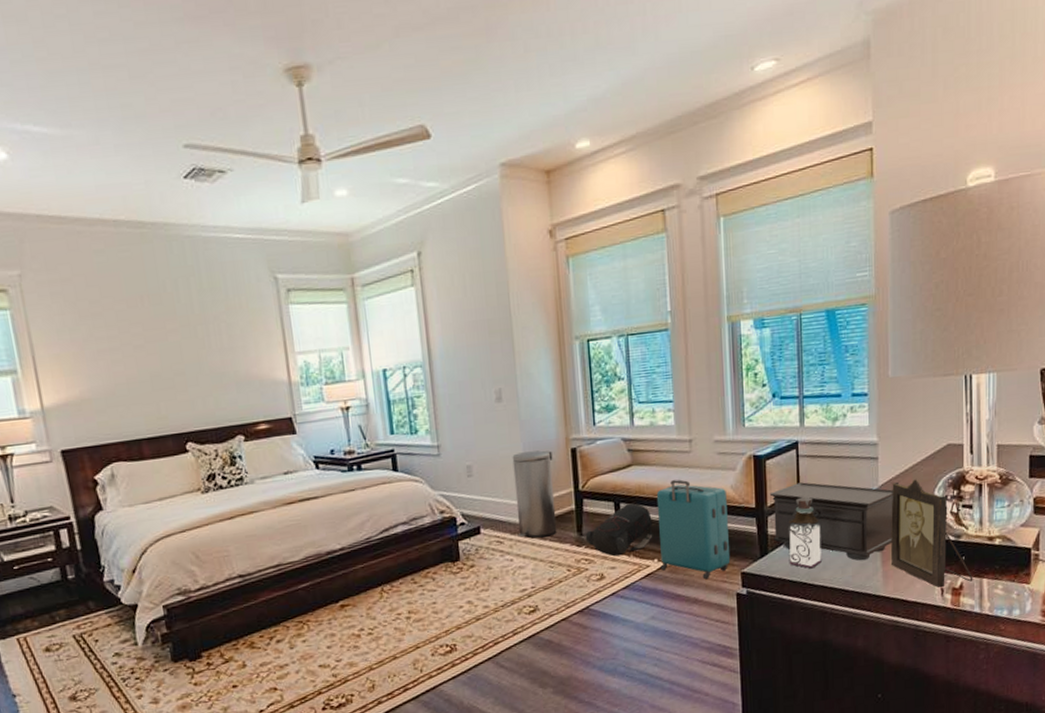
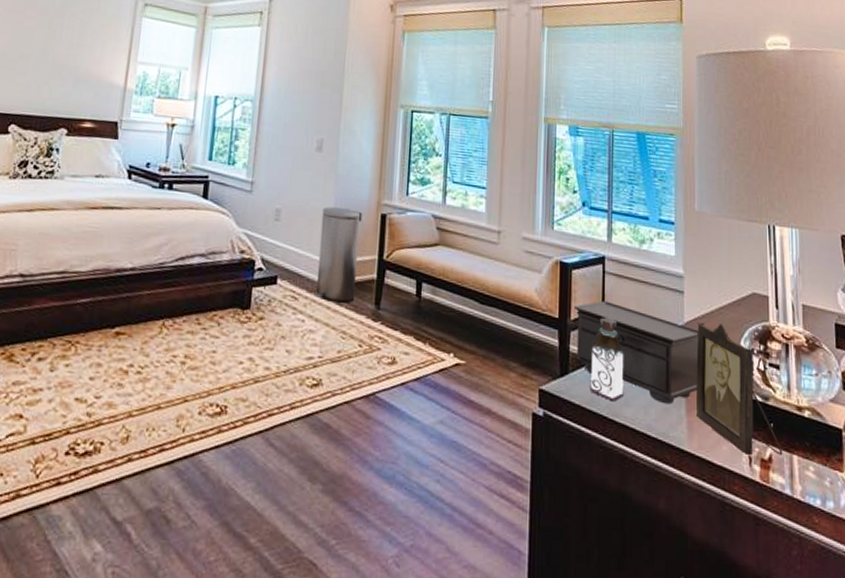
backpack: present [585,503,653,556] -> none [382,285,453,342]
suitcase: present [656,479,731,580] -> none [455,270,530,389]

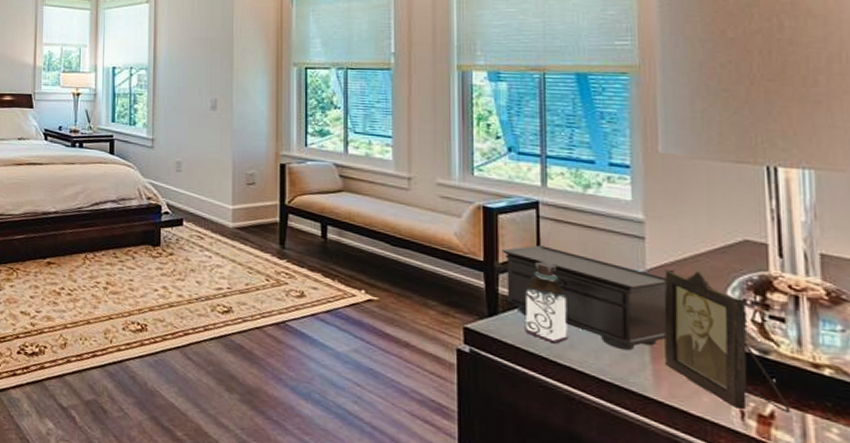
pedal bin: present [314,206,363,303] -> none [219,158,261,243]

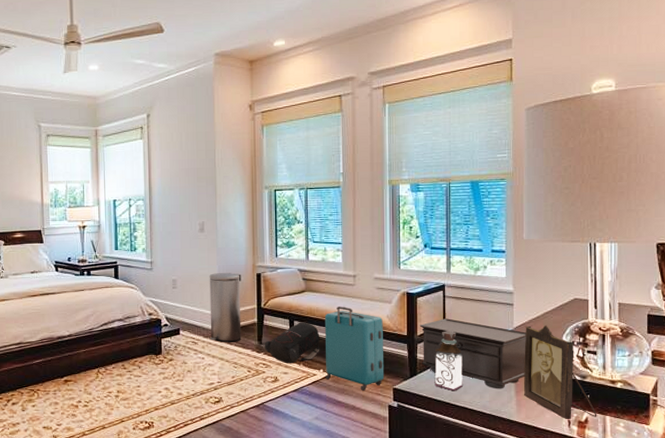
pedal bin: none [219,158,261,243] -> present [209,273,242,342]
backpack: none [287,227,362,278] -> present [264,322,320,364]
suitcase: none [368,214,451,325] -> present [324,306,385,391]

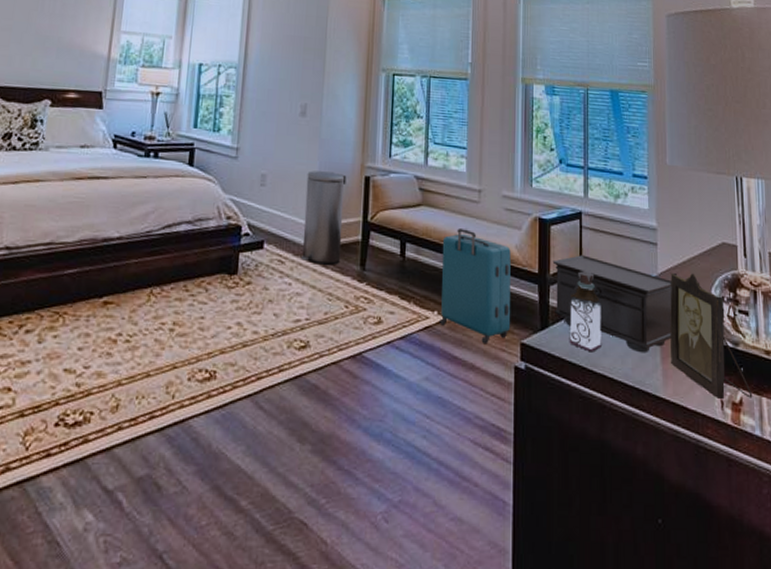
backpack: present [264,322,320,364] -> none [367,245,436,301]

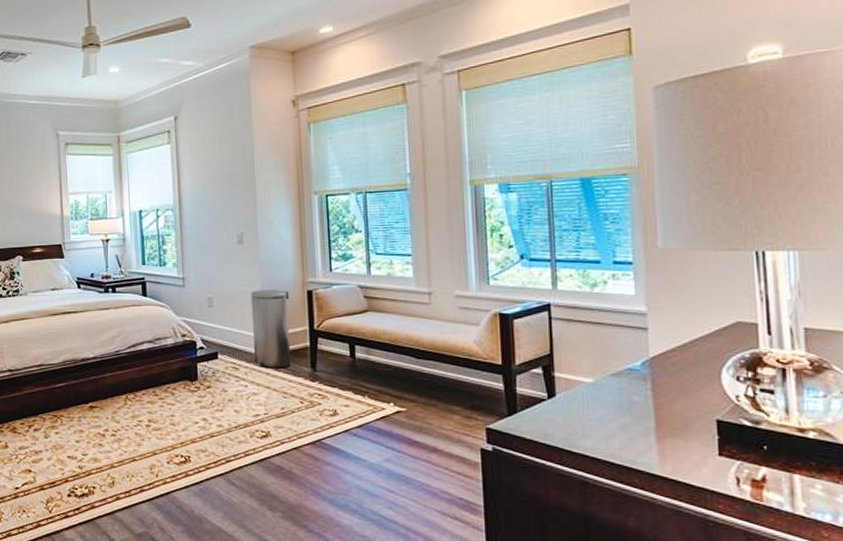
suitcase: present [440,228,511,345] -> none [393,329,474,430]
jewelry box: present [552,255,672,354] -> none [518,345,670,434]
perfume bottle: present [569,270,603,353] -> none [540,358,581,435]
photo frame: present [670,272,753,400] -> none [666,355,780,477]

